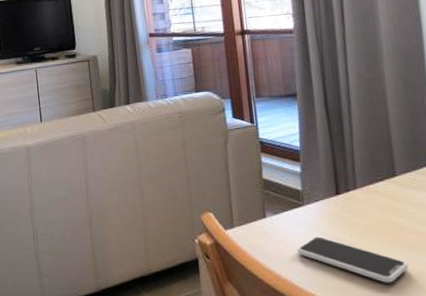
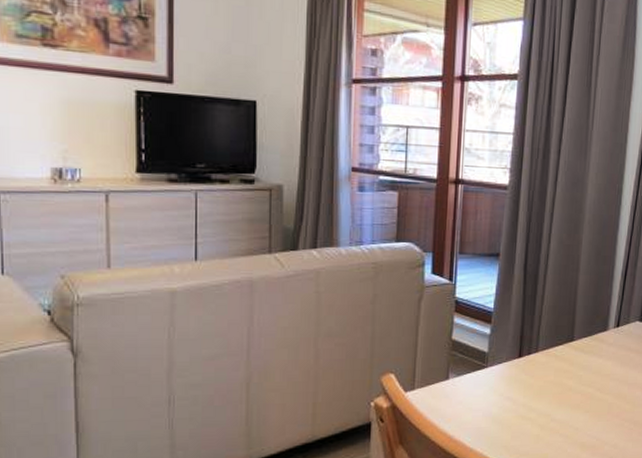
smartphone: present [297,236,409,283] -> none [473,398,568,440]

